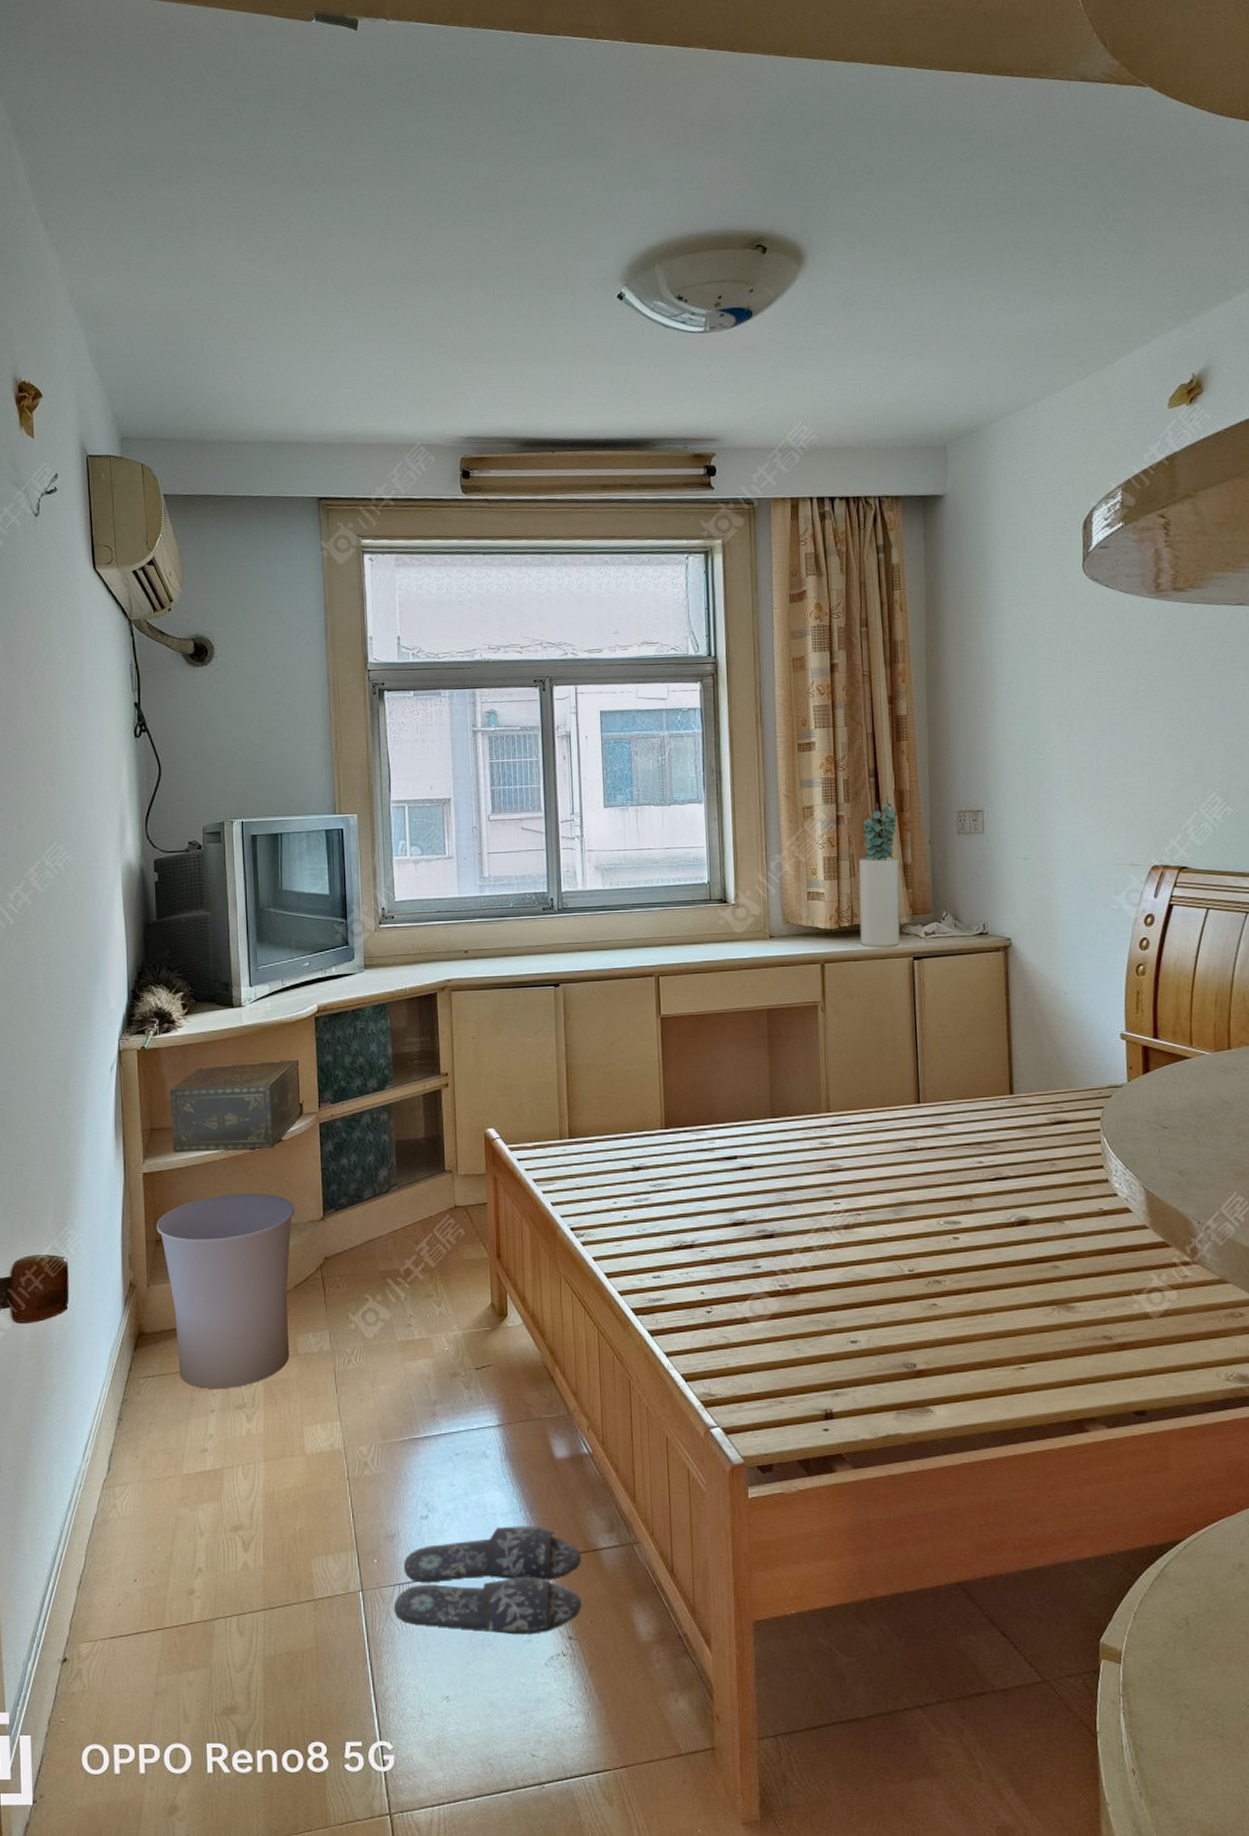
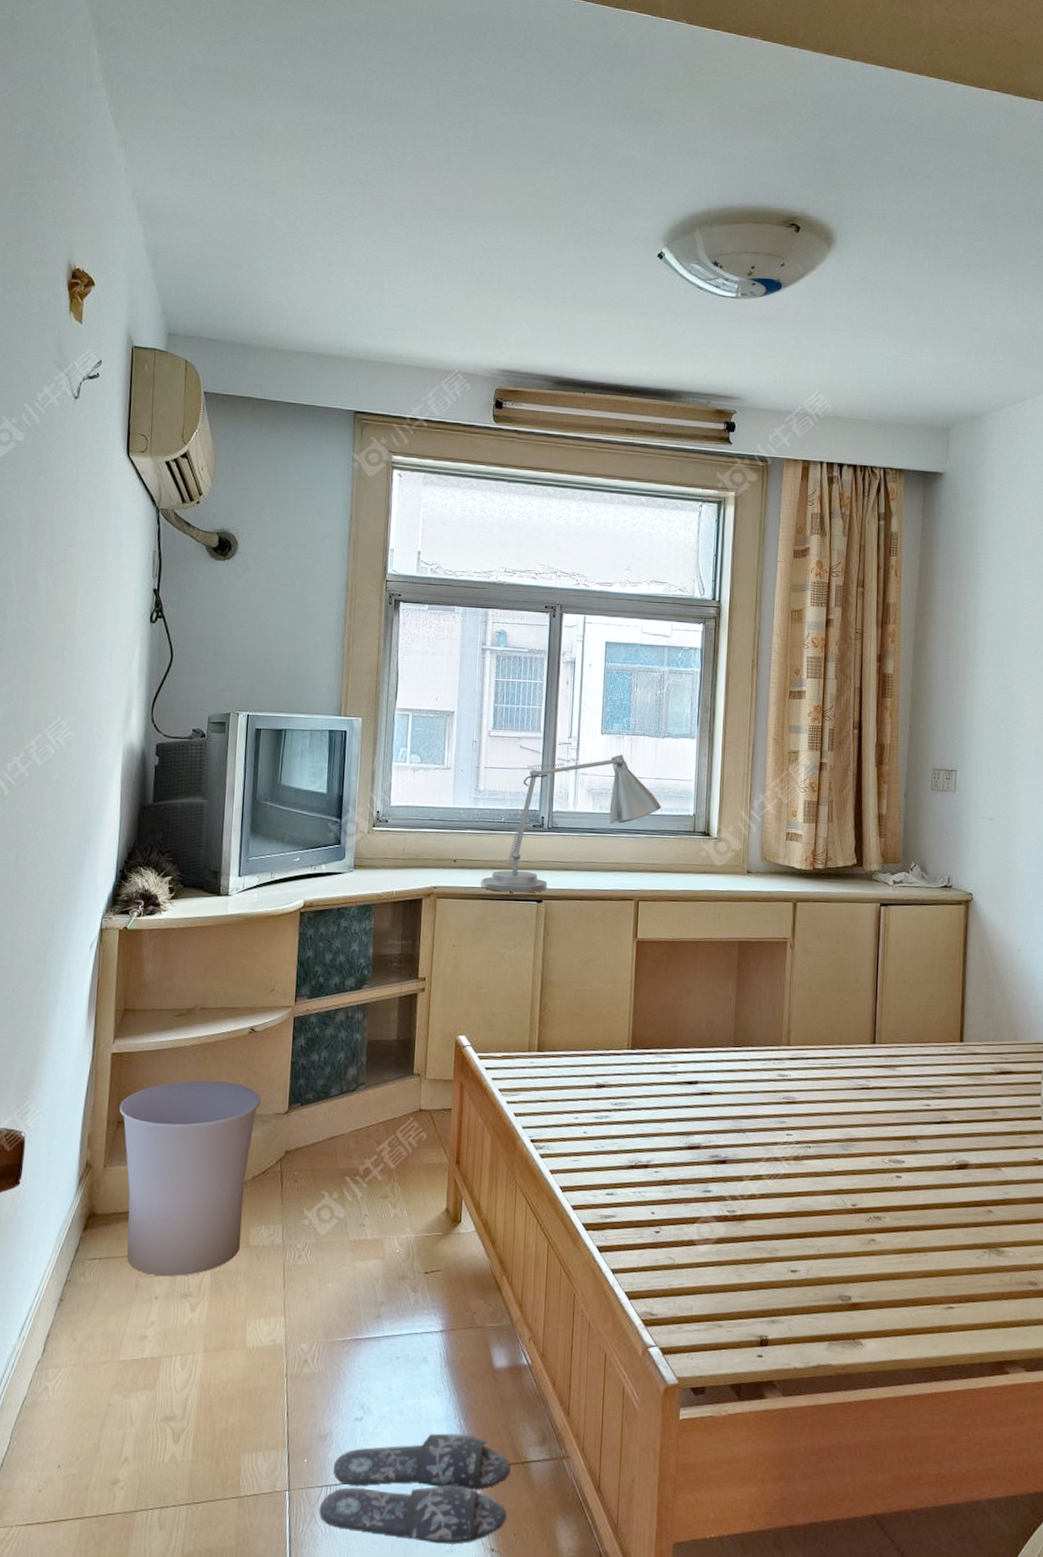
decorative box: present [169,1060,304,1151] -> none [145,950,280,1038]
desk lamp: none [494,826,674,979] -> present [480,754,662,893]
vase: present [858,796,900,948] -> none [832,749,877,892]

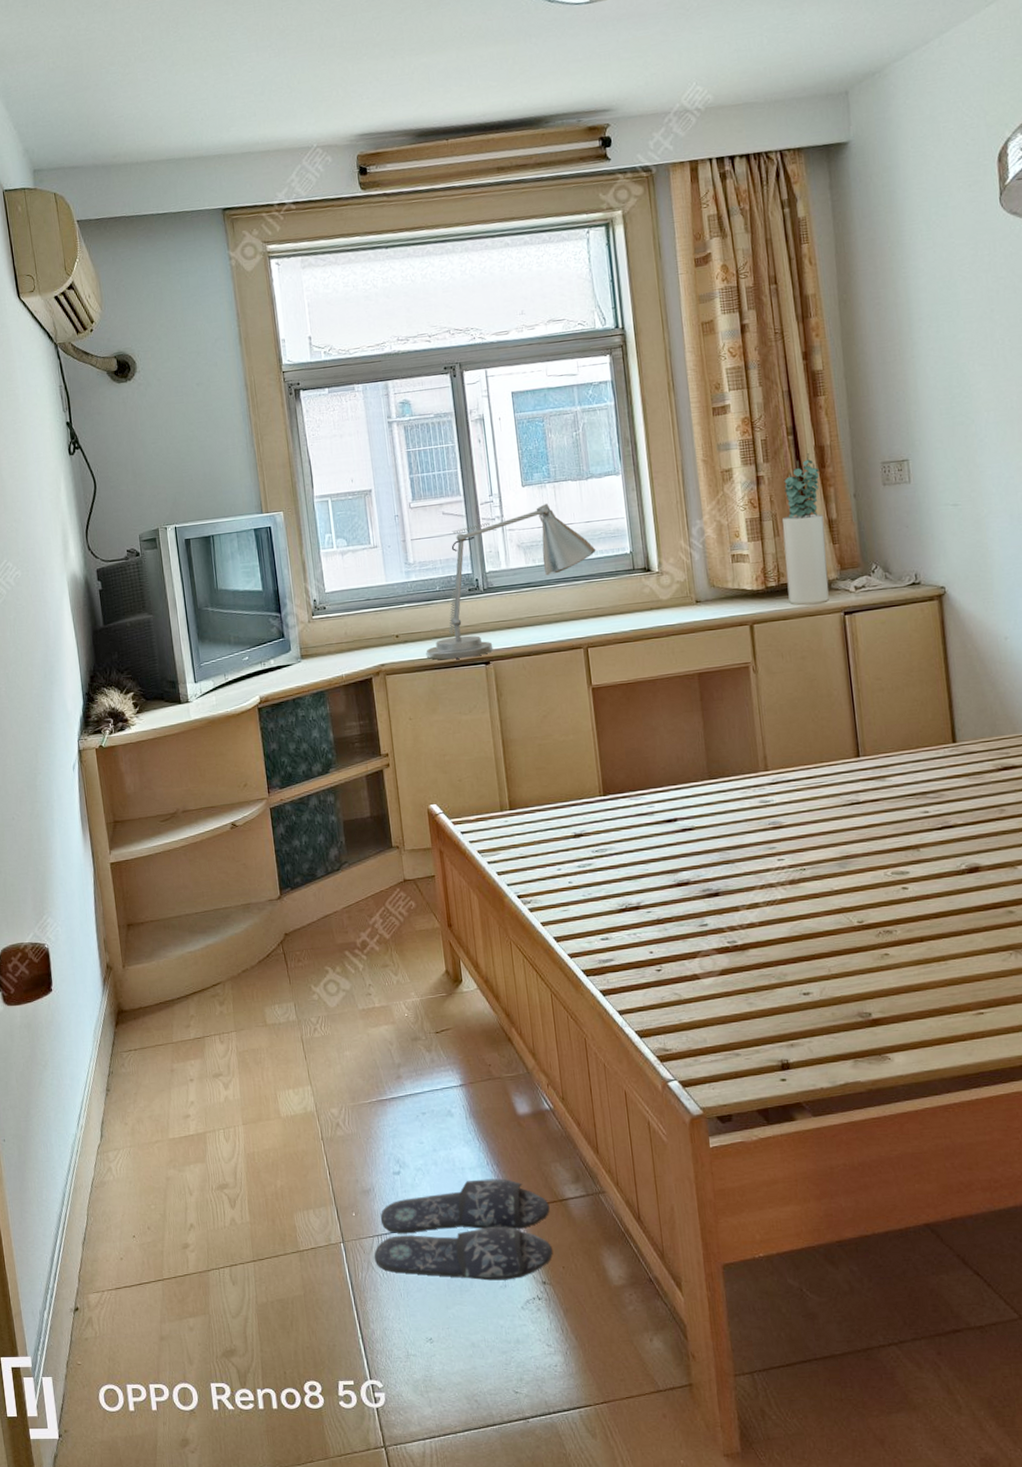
waste bin: present [119,1080,261,1277] -> none [126,876,259,1060]
vase: none [832,749,877,892] -> present [781,453,829,606]

